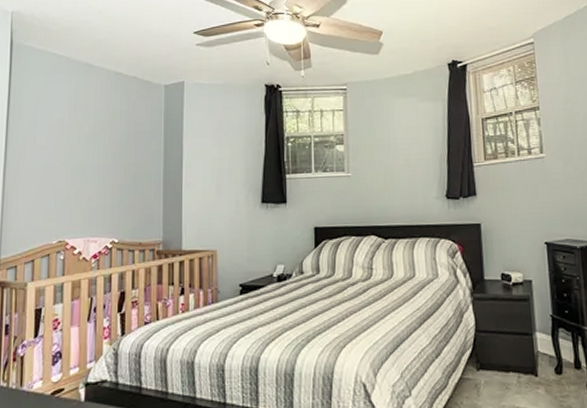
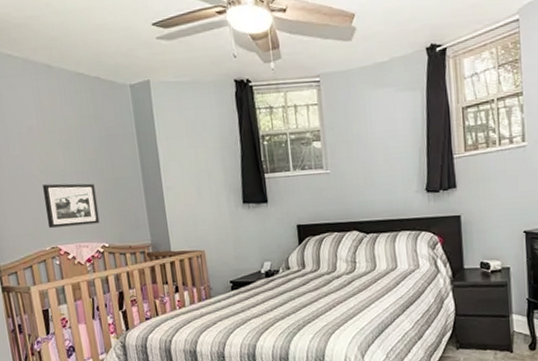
picture frame: none [59,176,114,221] -> present [43,183,100,228]

